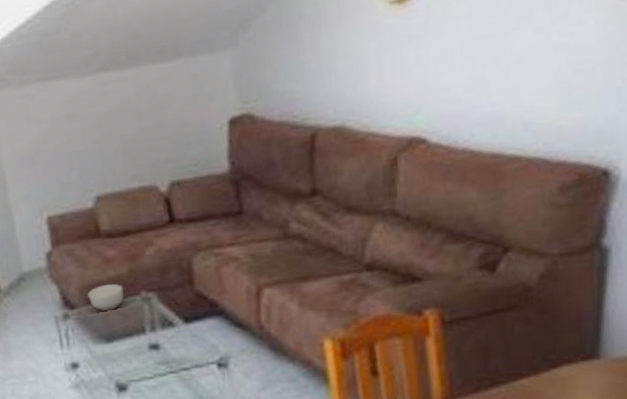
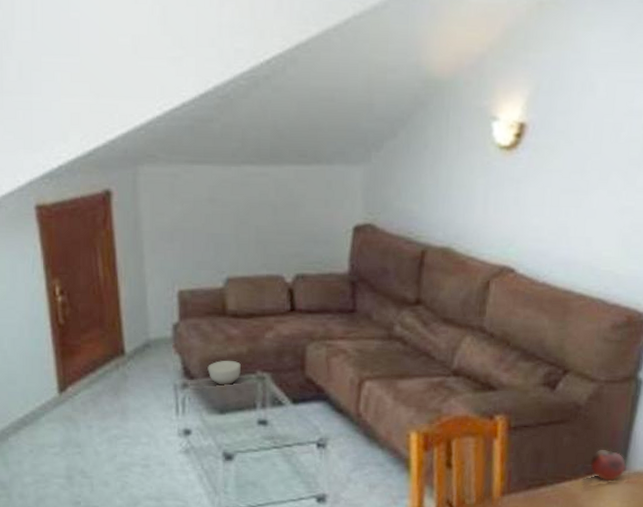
fruit: none [552,334,600,373] -> present [590,449,626,481]

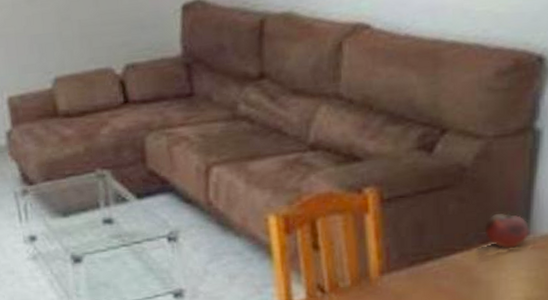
bowl: present [207,360,242,386] -> none [45,161,80,188]

